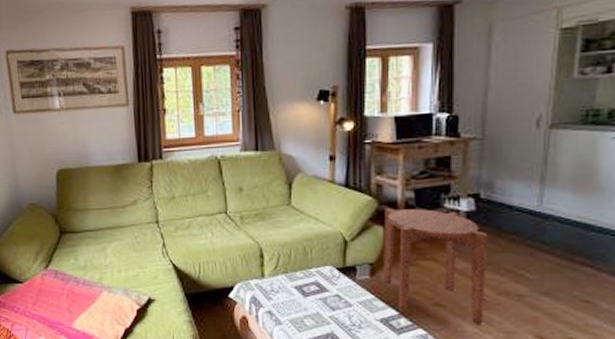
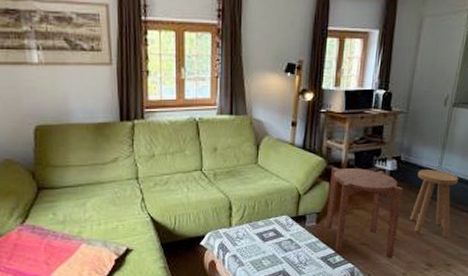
stool: none [502,210,571,302] -> present [410,170,458,239]

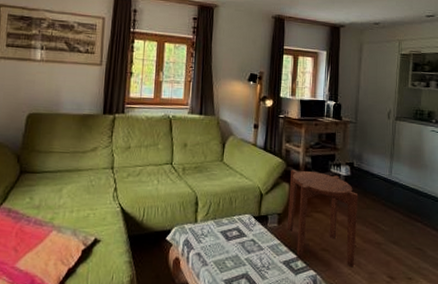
stool: present [410,170,458,239] -> none [367,177,408,249]

